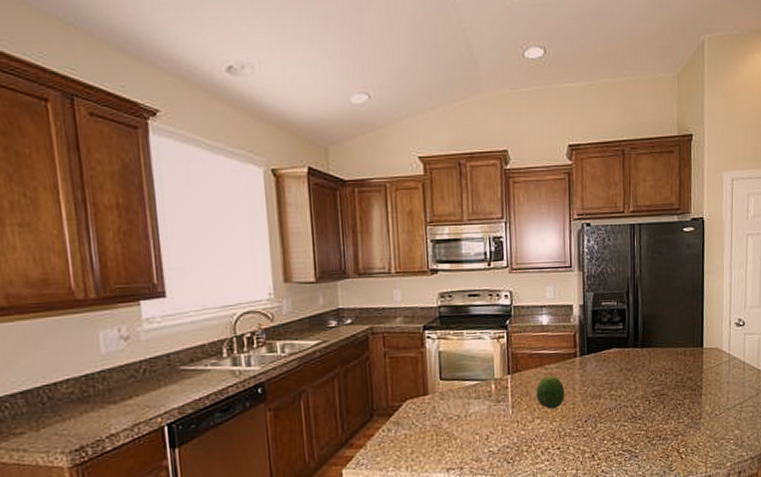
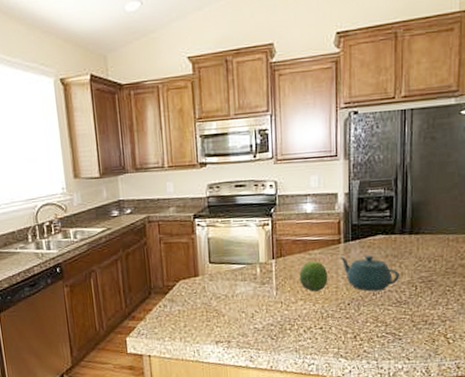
teapot: none [576,368,635,407] -> present [340,254,401,292]

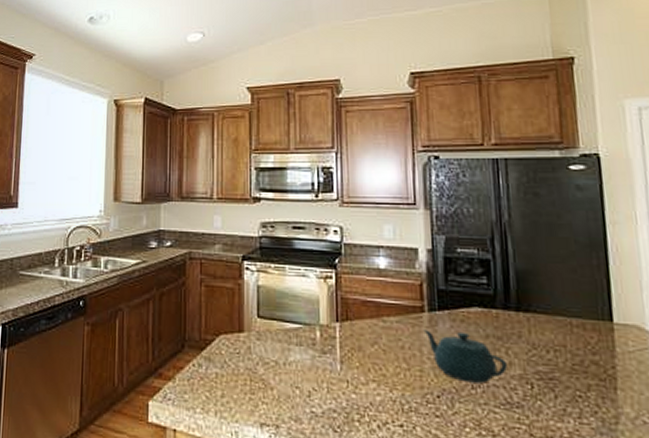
fruit: present [299,259,328,292] -> none [371,328,409,373]

